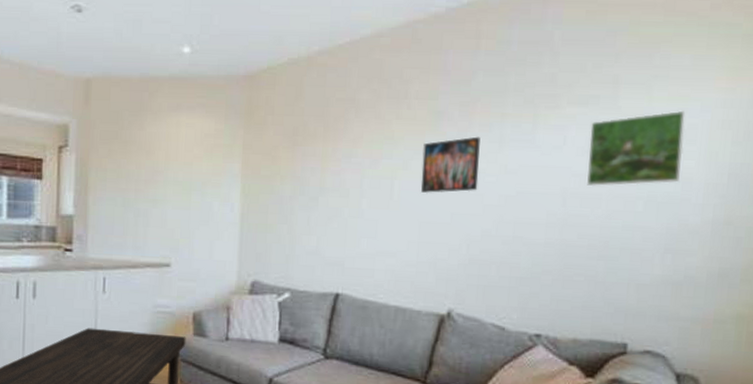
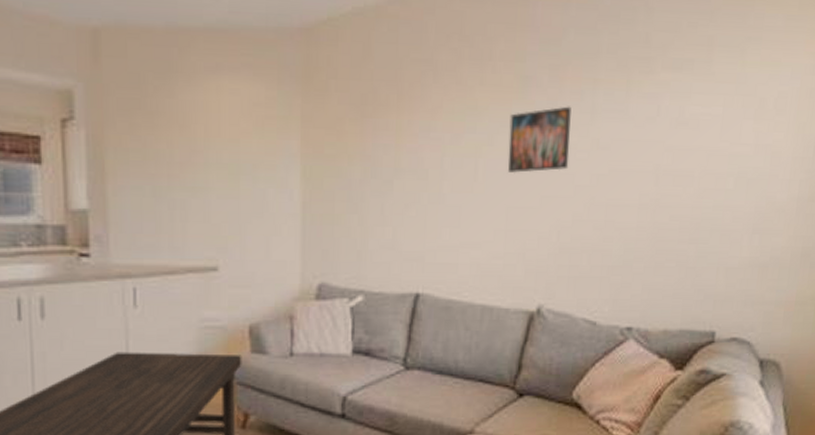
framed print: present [587,110,686,186] -> none [680,77,777,162]

